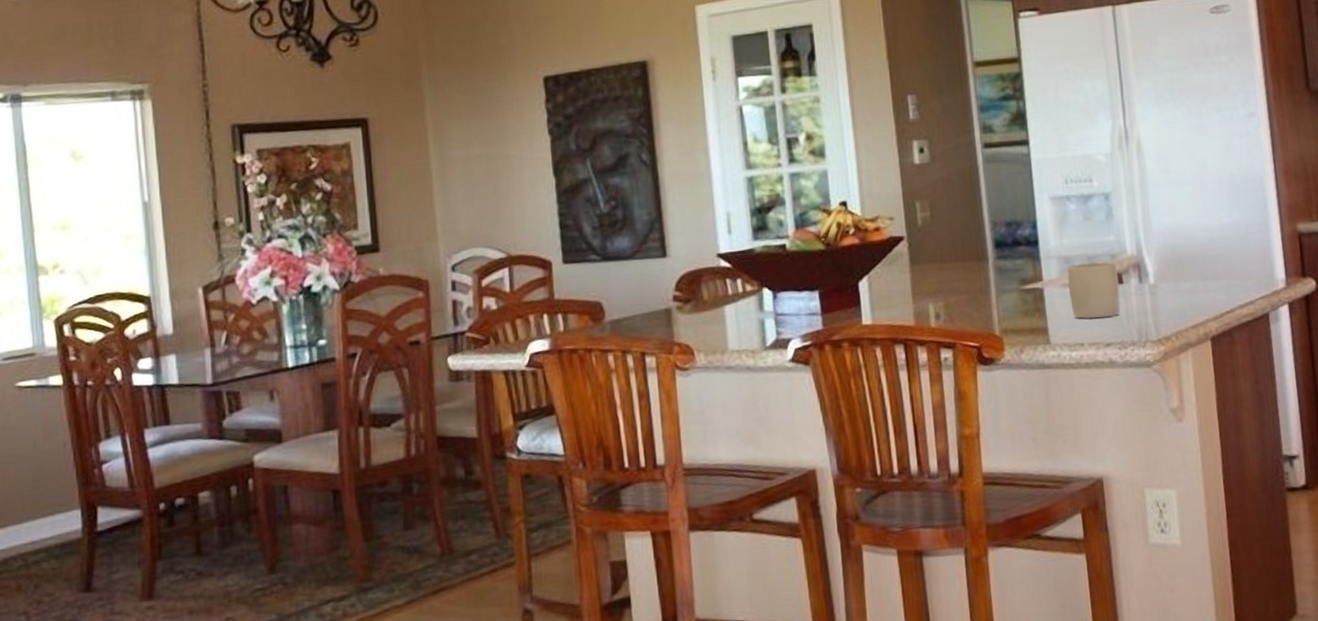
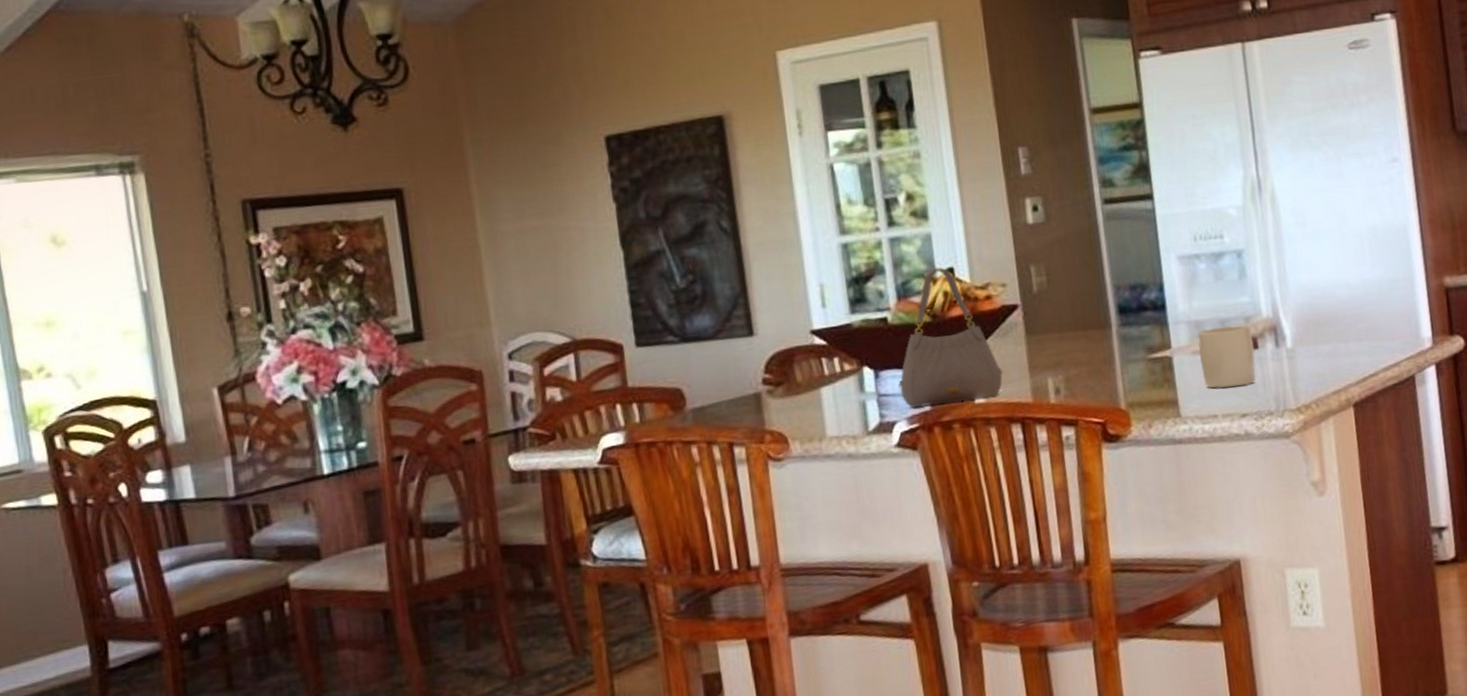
handbag: none [793,201,889,327] -> present [897,267,1004,408]

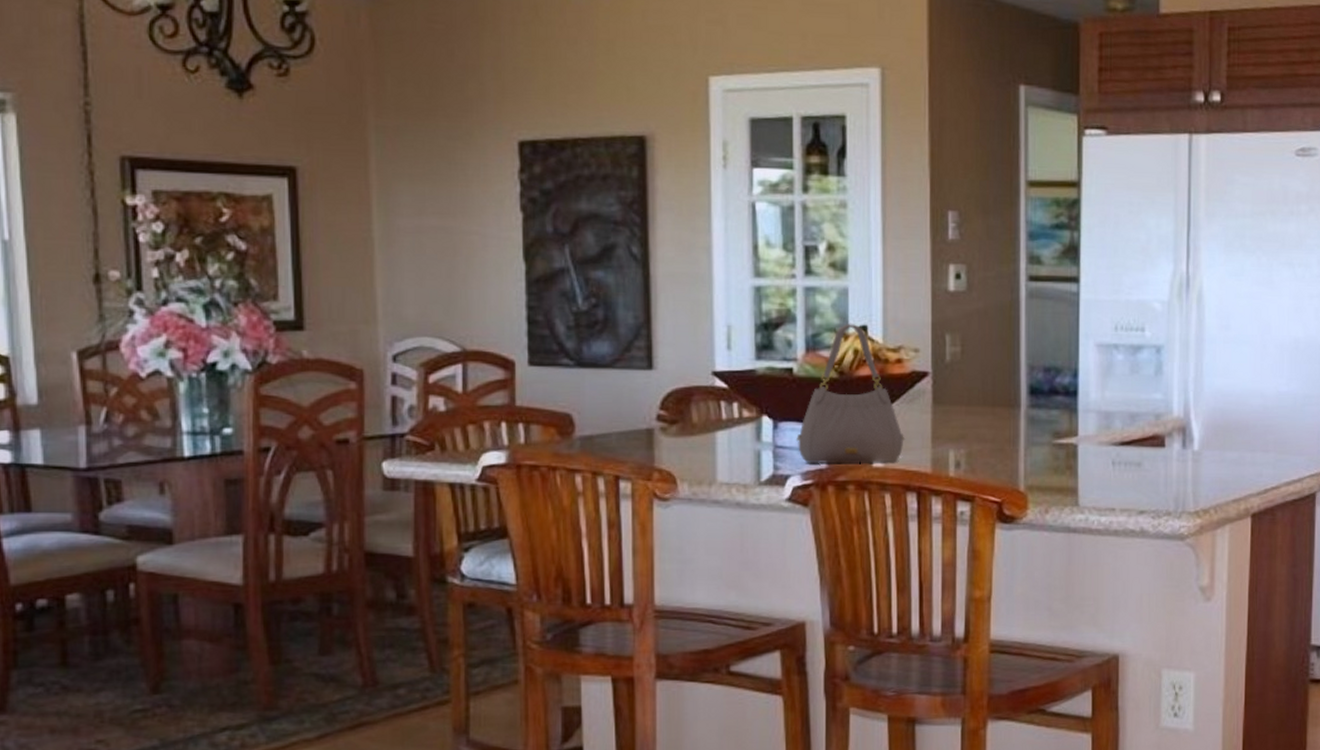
mug: present [1198,325,1256,389] -> none [1106,420,1161,483]

